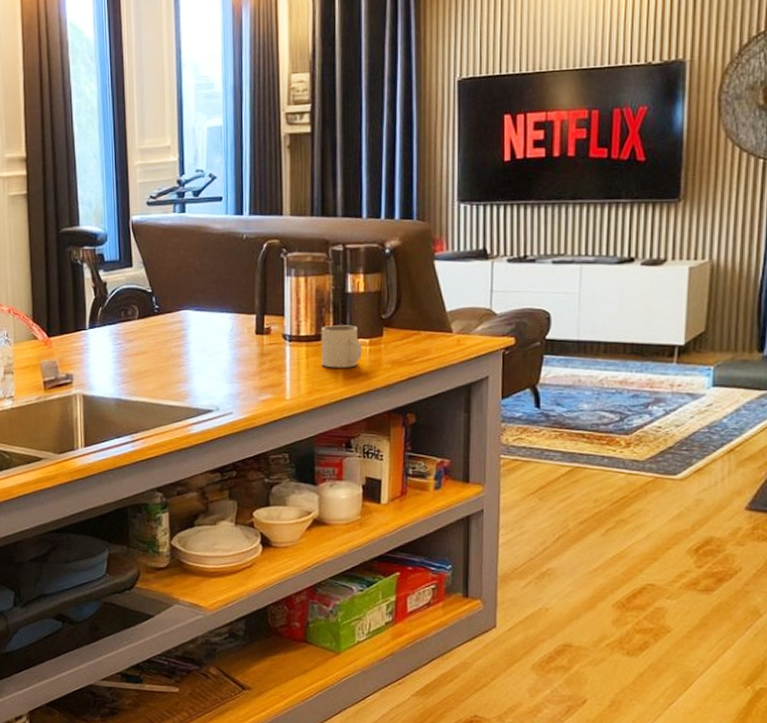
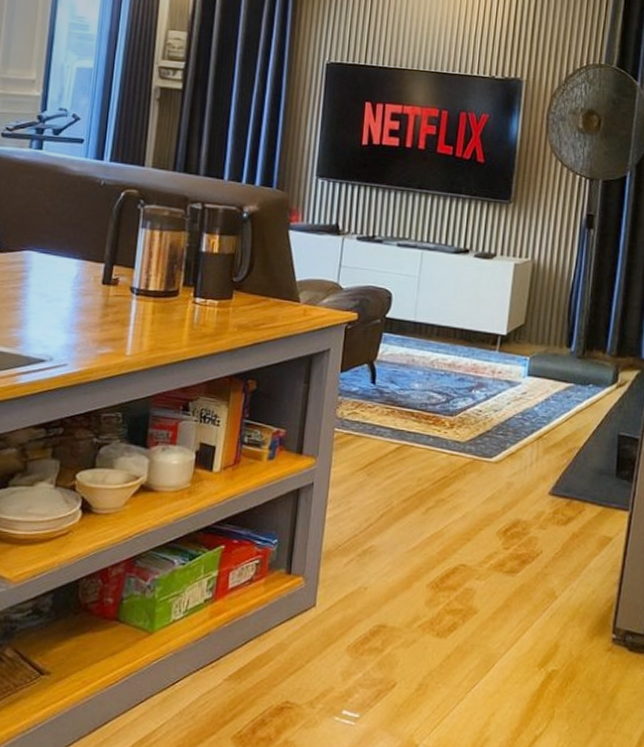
mug: present [320,325,363,368] -> none [167,283,211,328]

